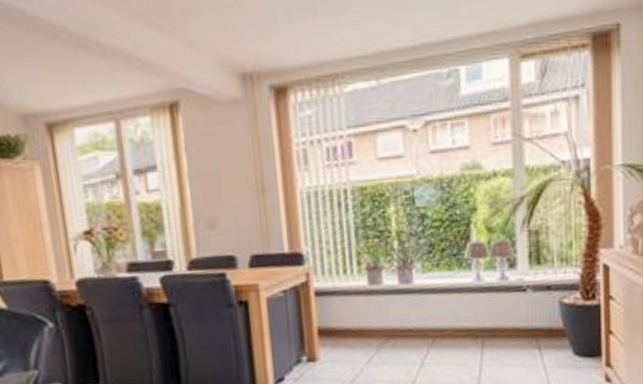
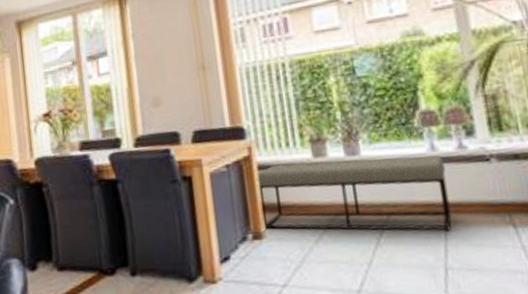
bench: none [313,285,488,353] -> present [256,155,452,230]

